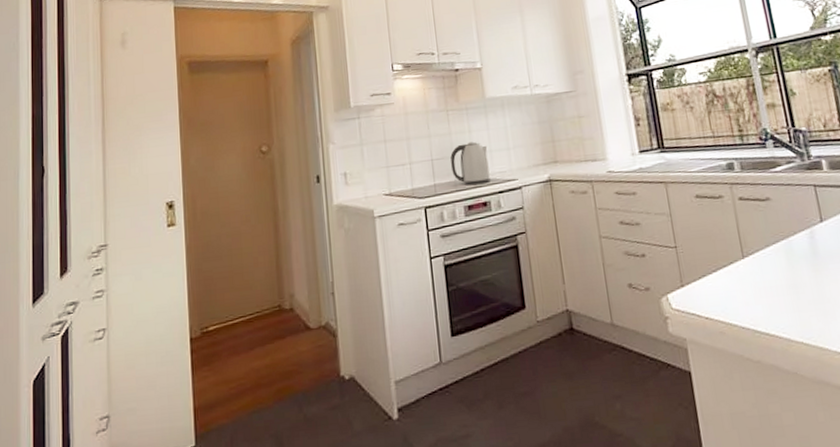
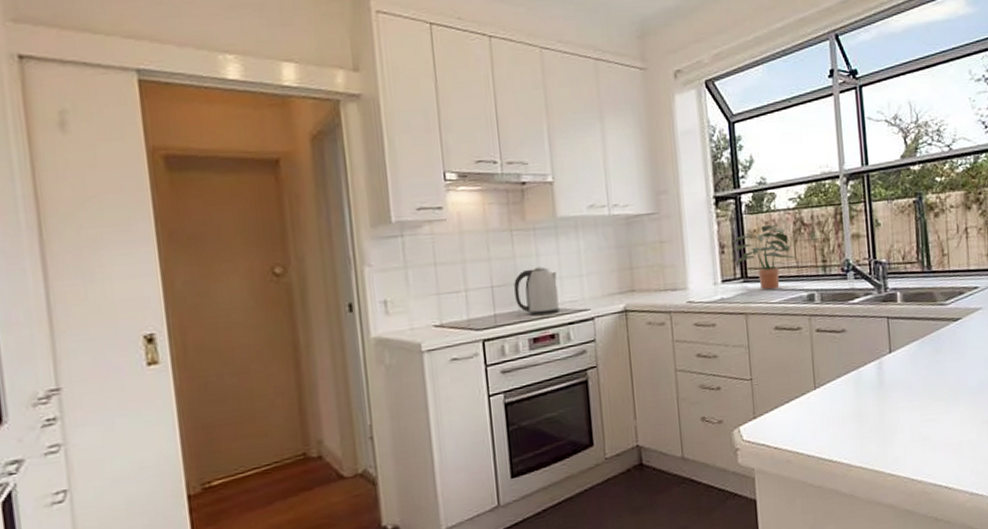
potted plant: none [648,97,713,159] -> present [733,224,798,290]

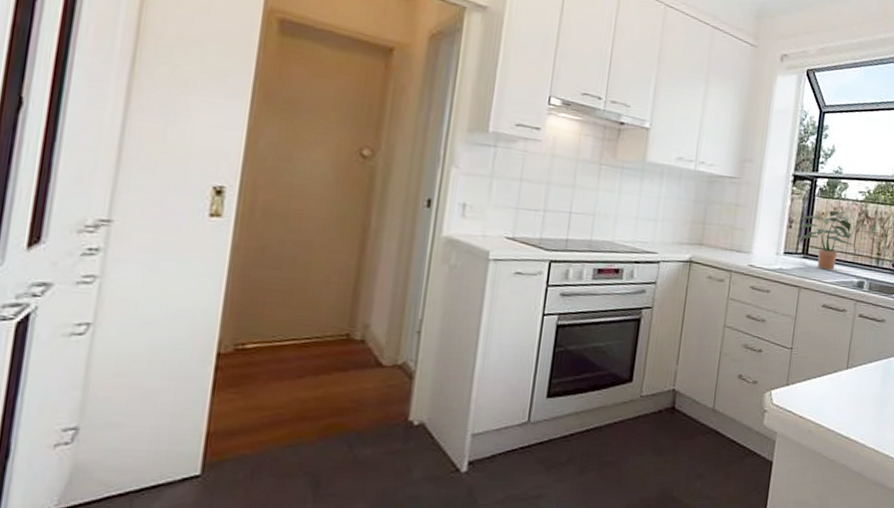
kettle: present [514,266,560,317] -> none [590,203,635,251]

